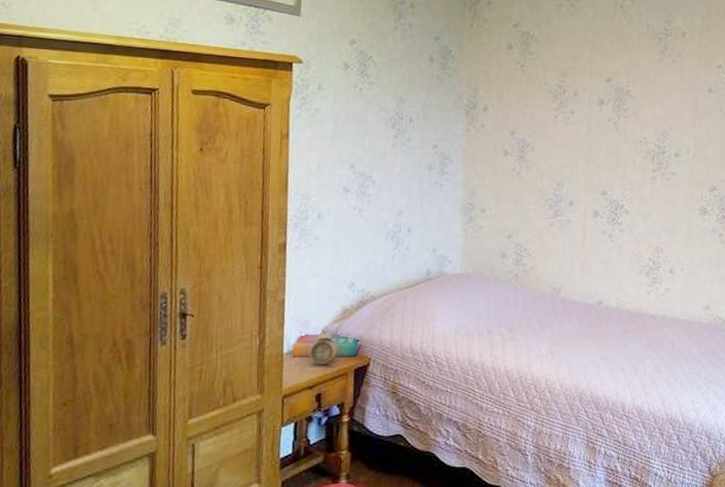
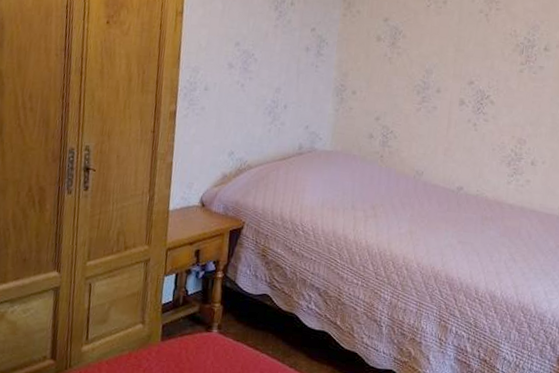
book: present [292,334,362,358] -> none [176,195,238,220]
alarm clock: present [309,326,339,367] -> none [191,189,217,227]

